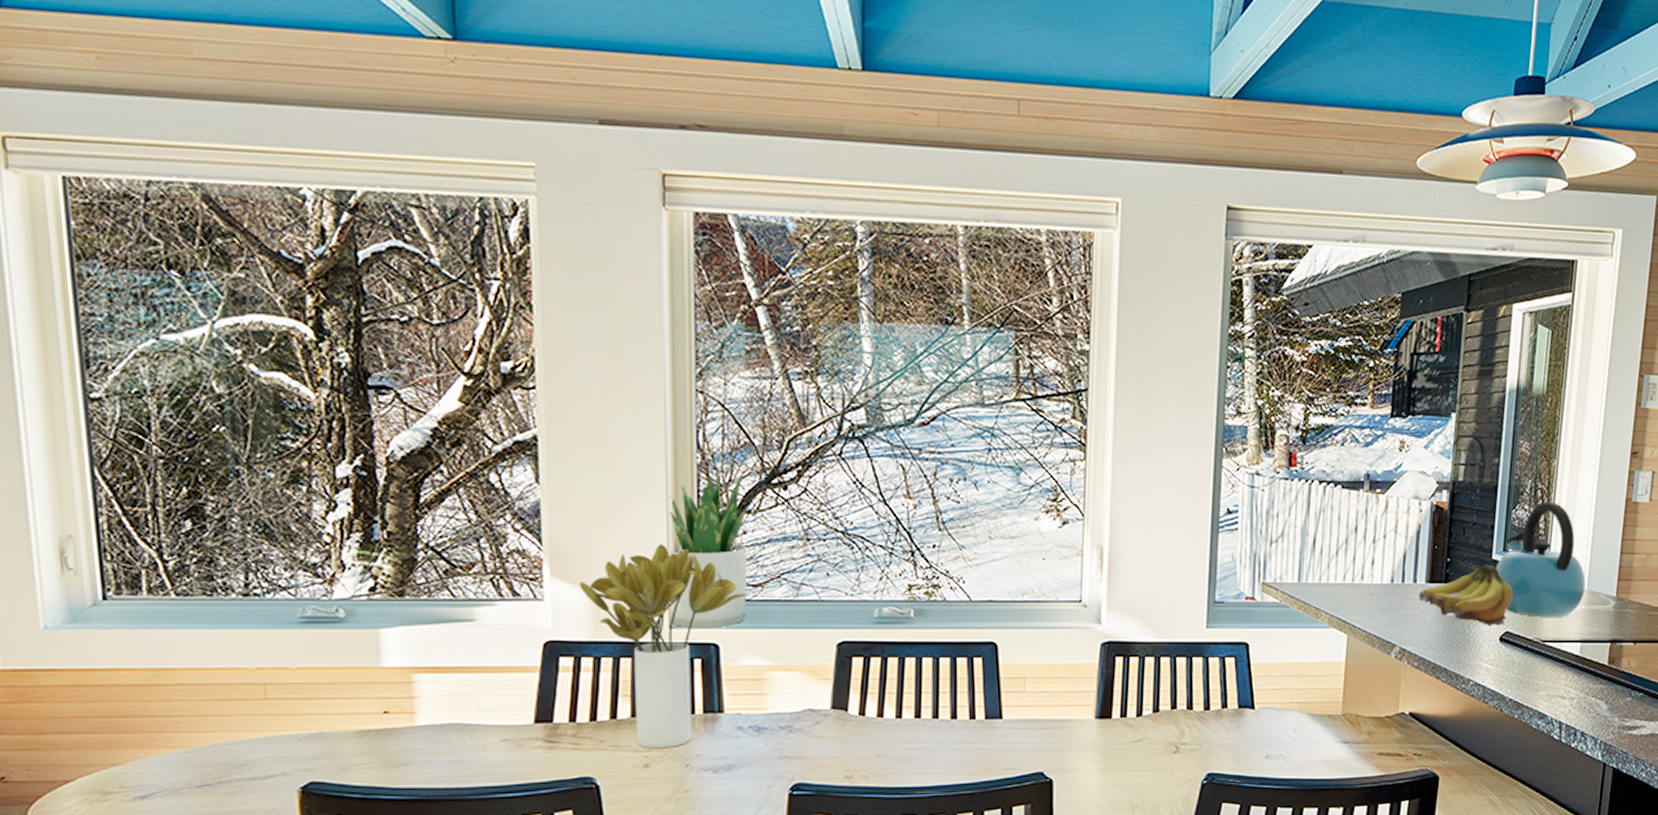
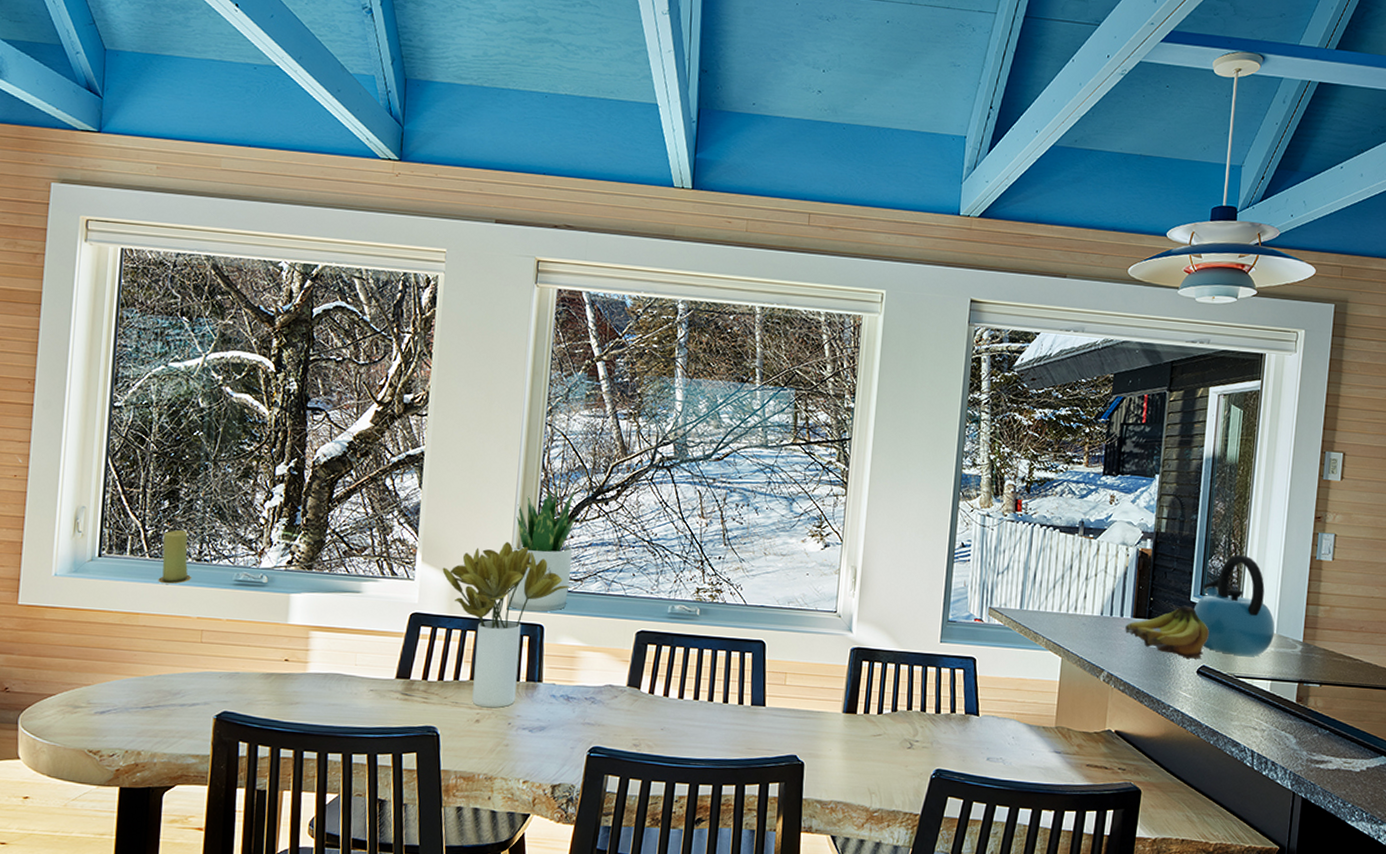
candle: none [190,558,241,628] -> present [158,530,192,585]

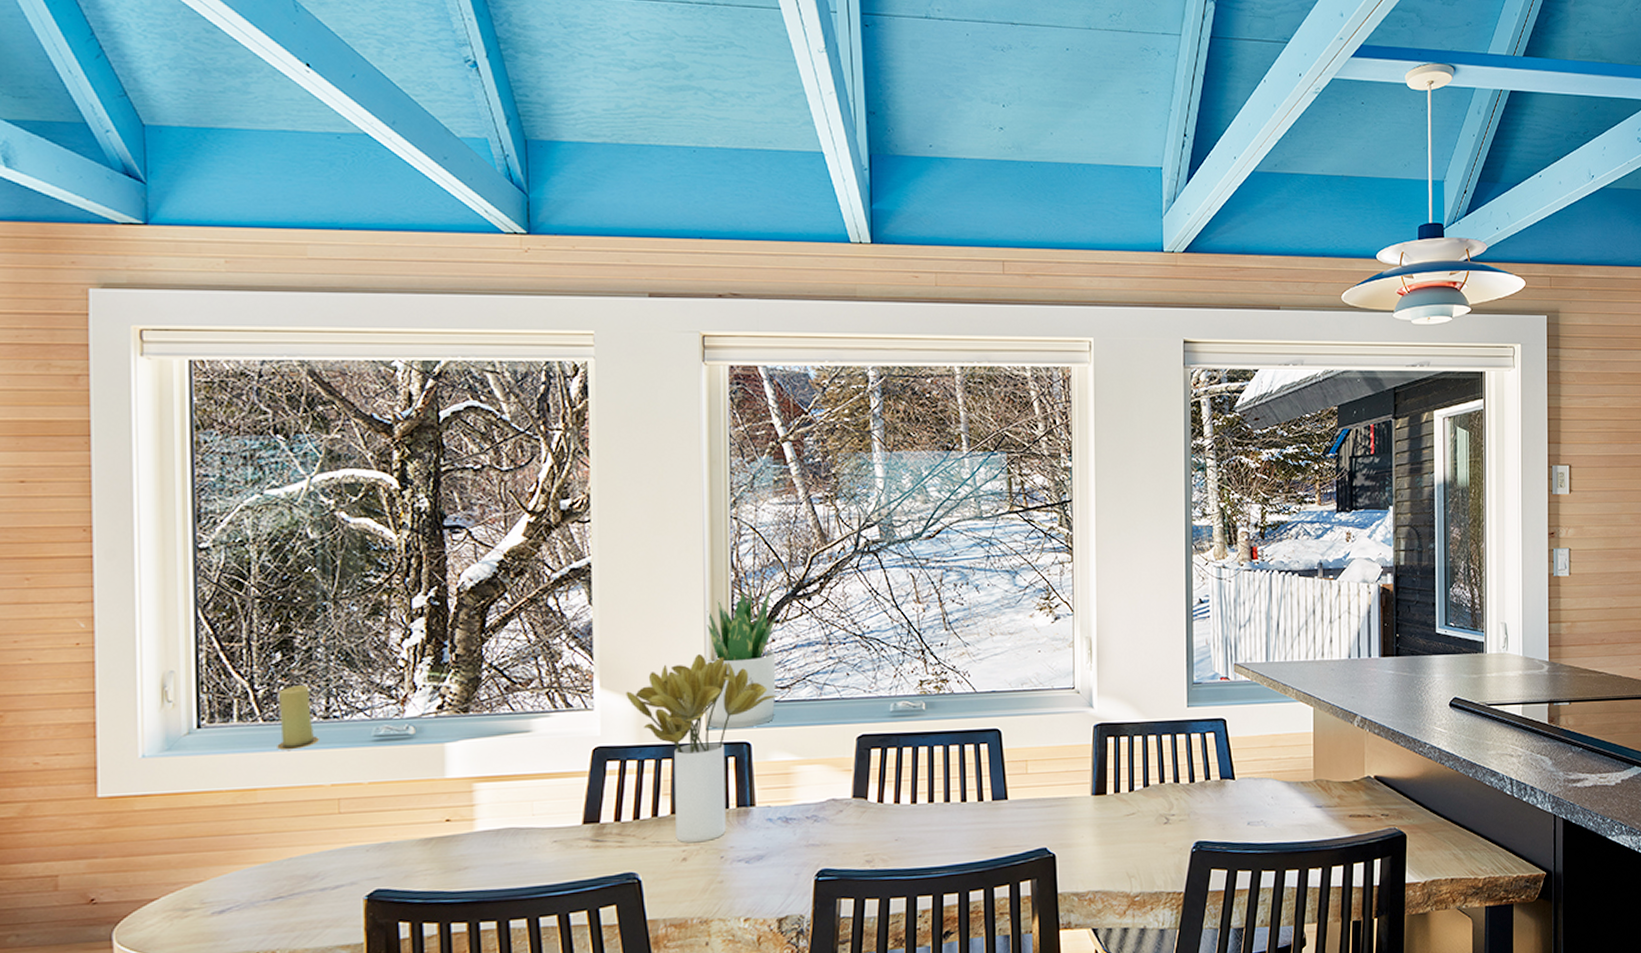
fruit: present [1125,605,1210,659] -> none [1374,638,1458,692]
kettle: present [1193,555,1275,656] -> none [1440,580,1521,683]

